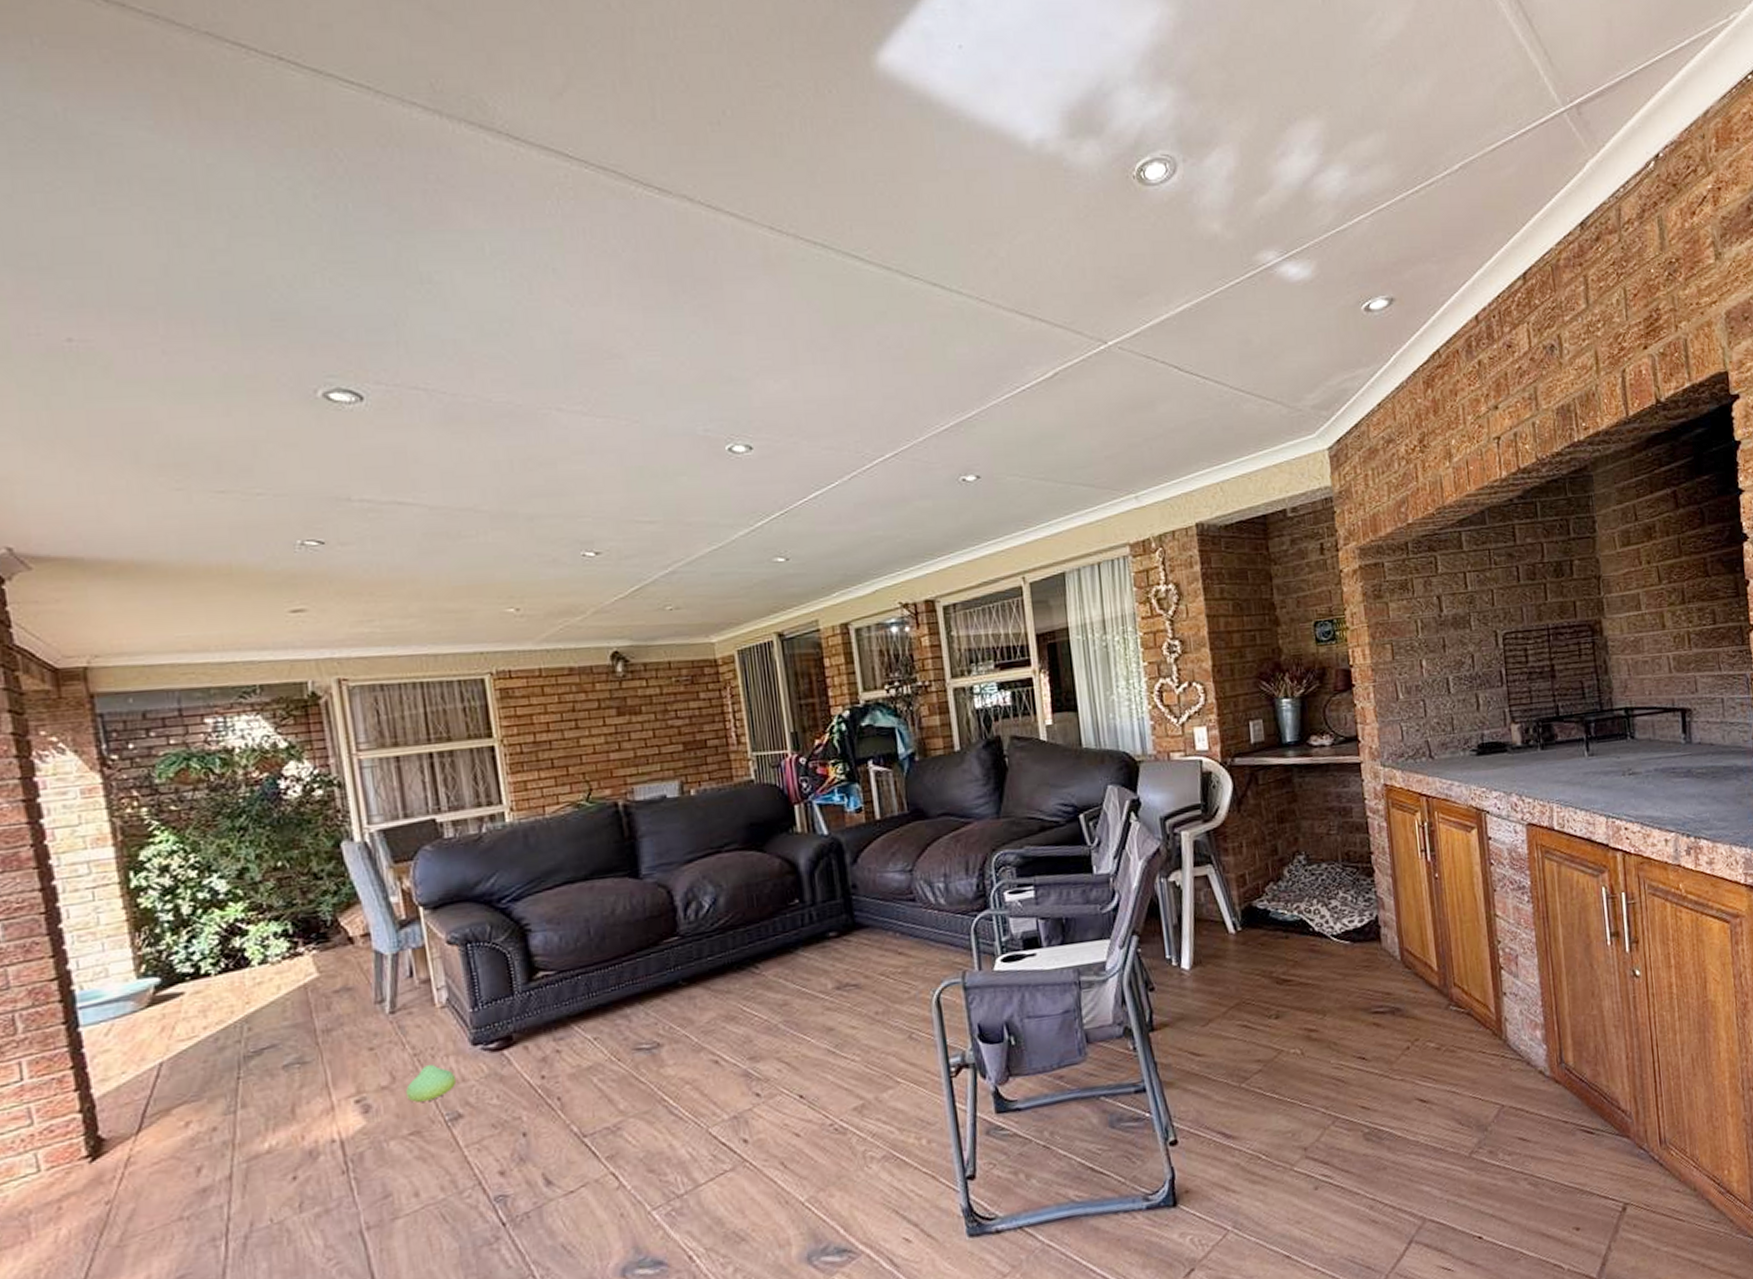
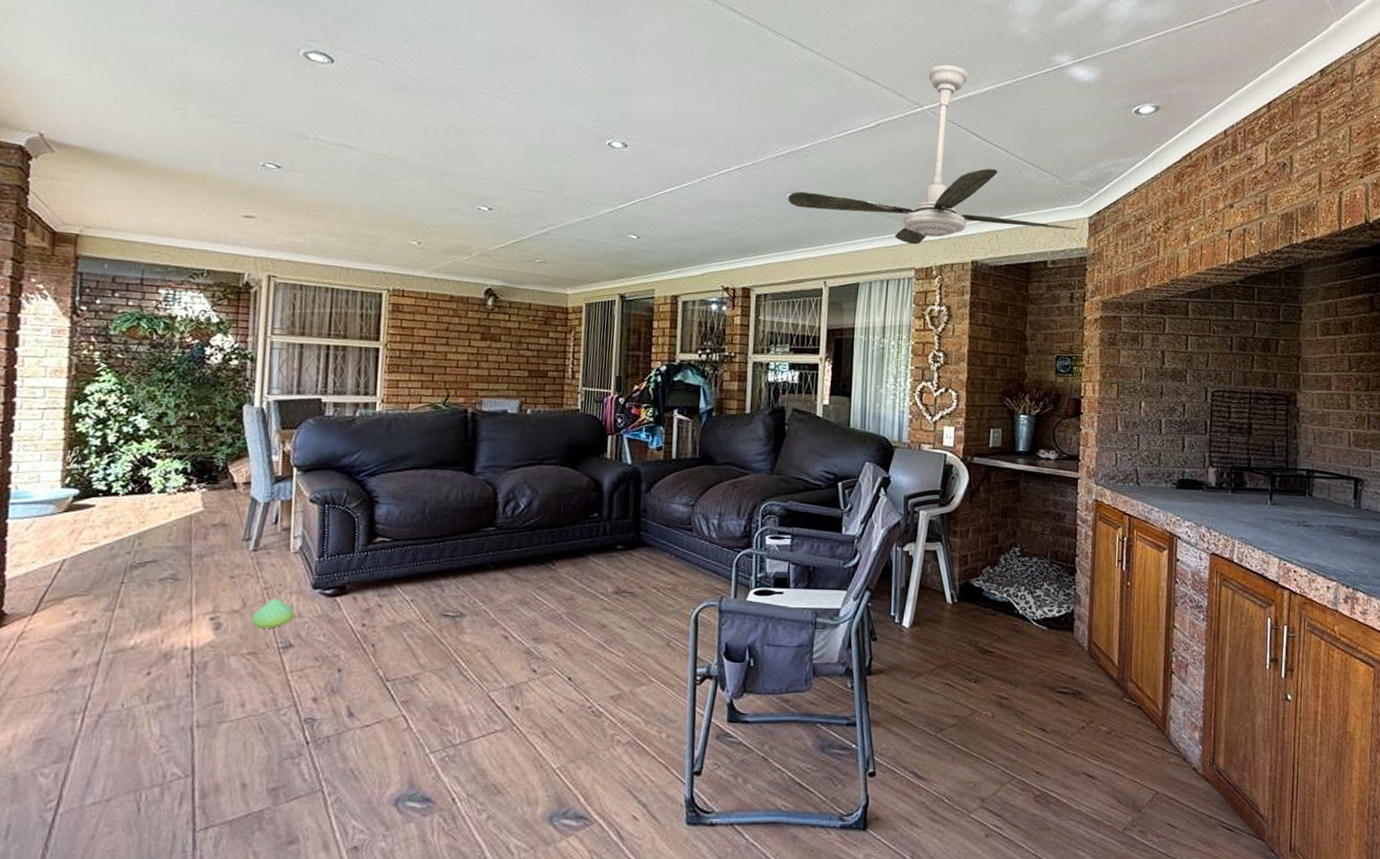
ceiling fan: none [961,285,1316,516] -> present [787,64,1077,245]

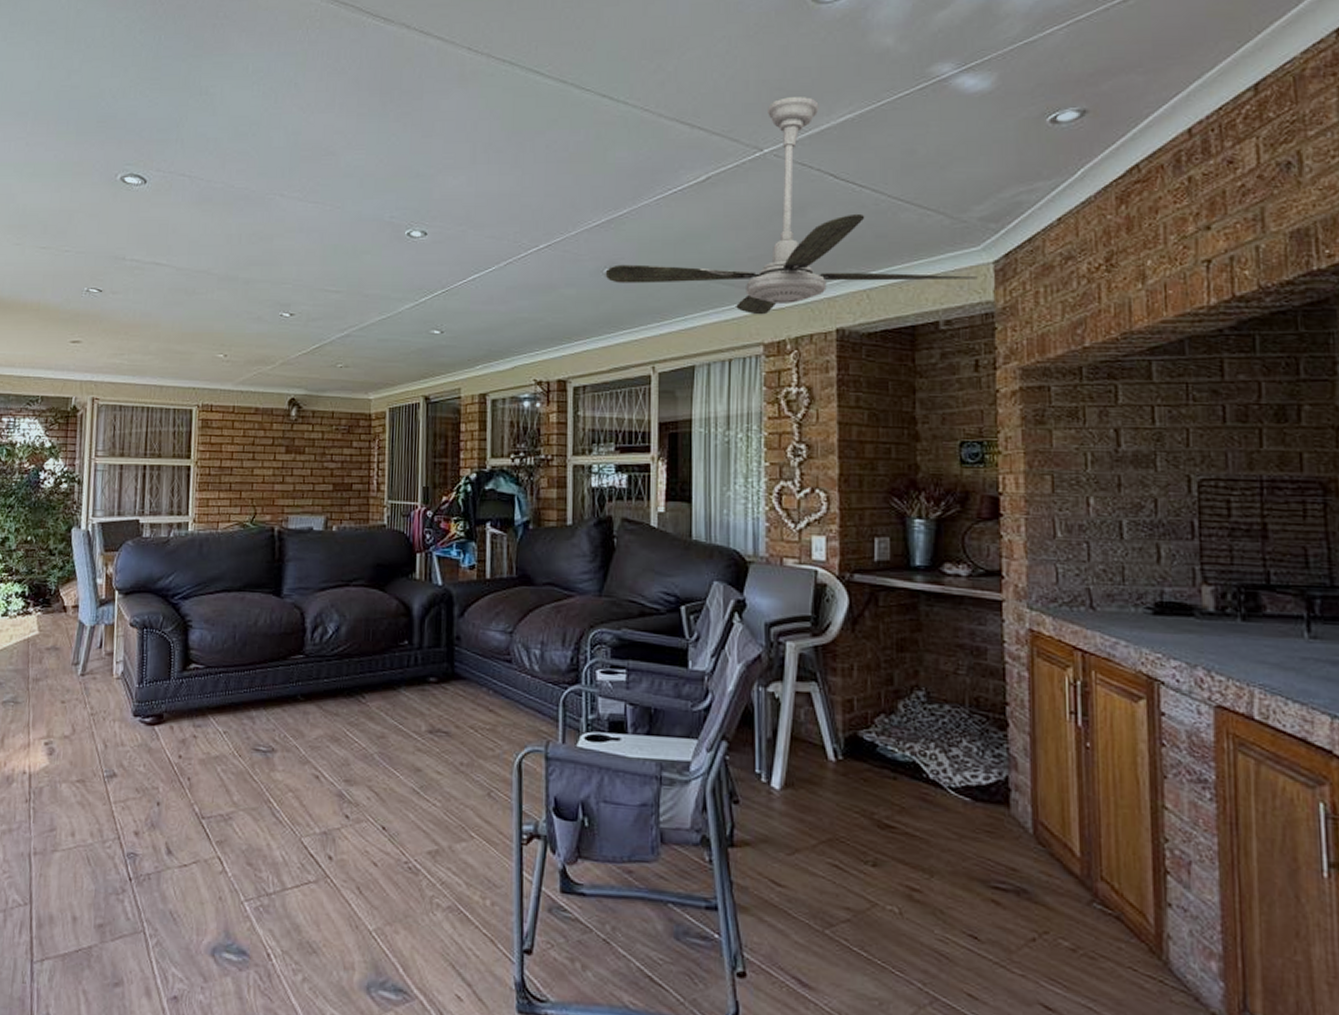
plush toy: present [252,598,295,628] -> none [80,724,118,756]

